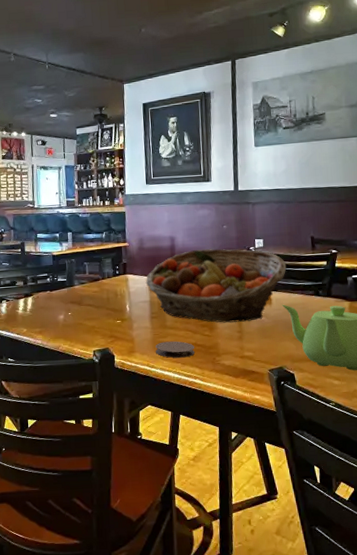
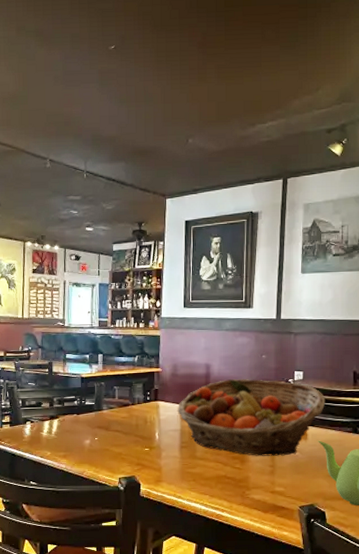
coaster: present [155,341,195,358] -> none [183,472,224,490]

